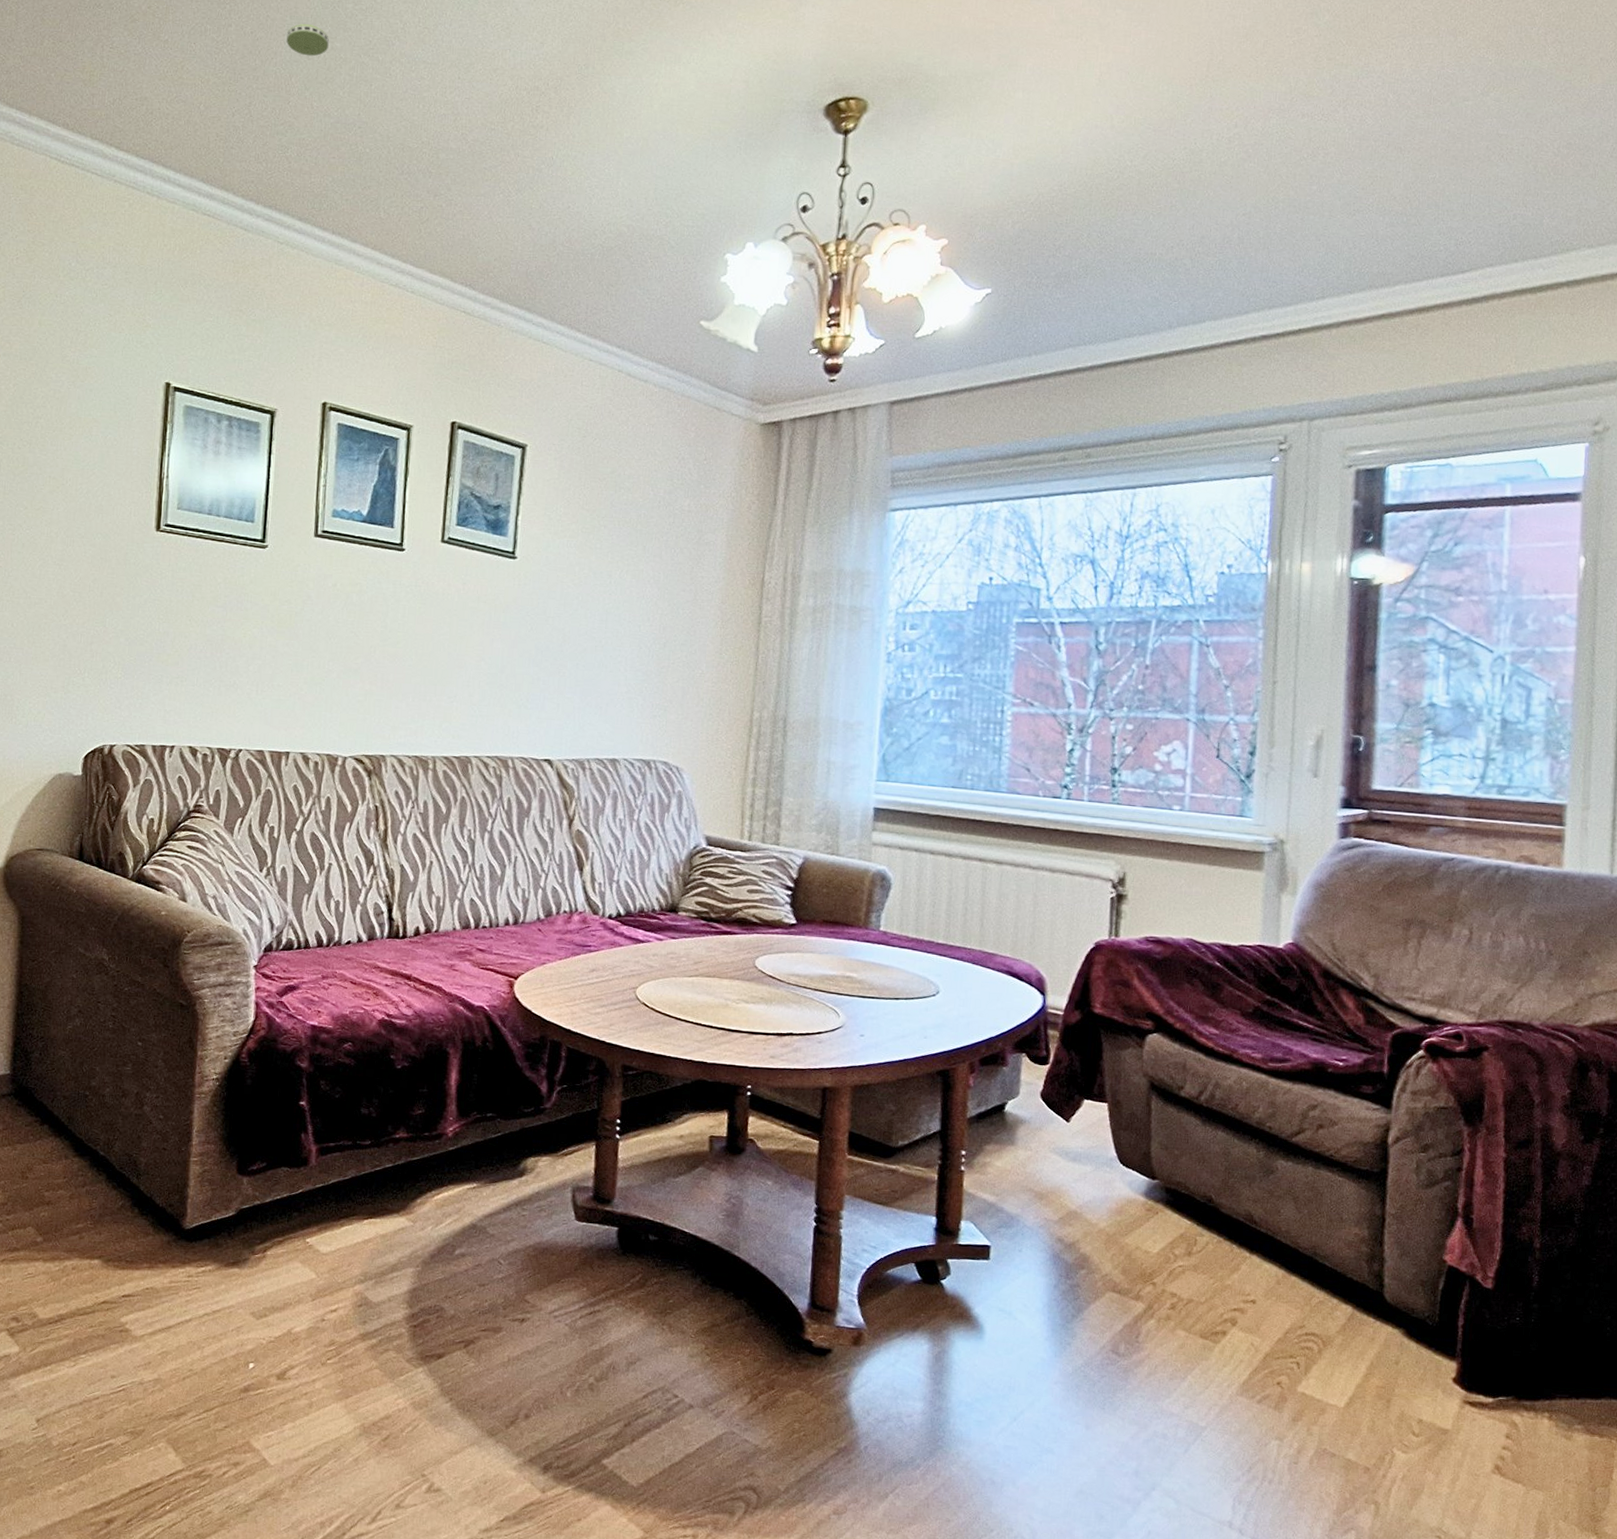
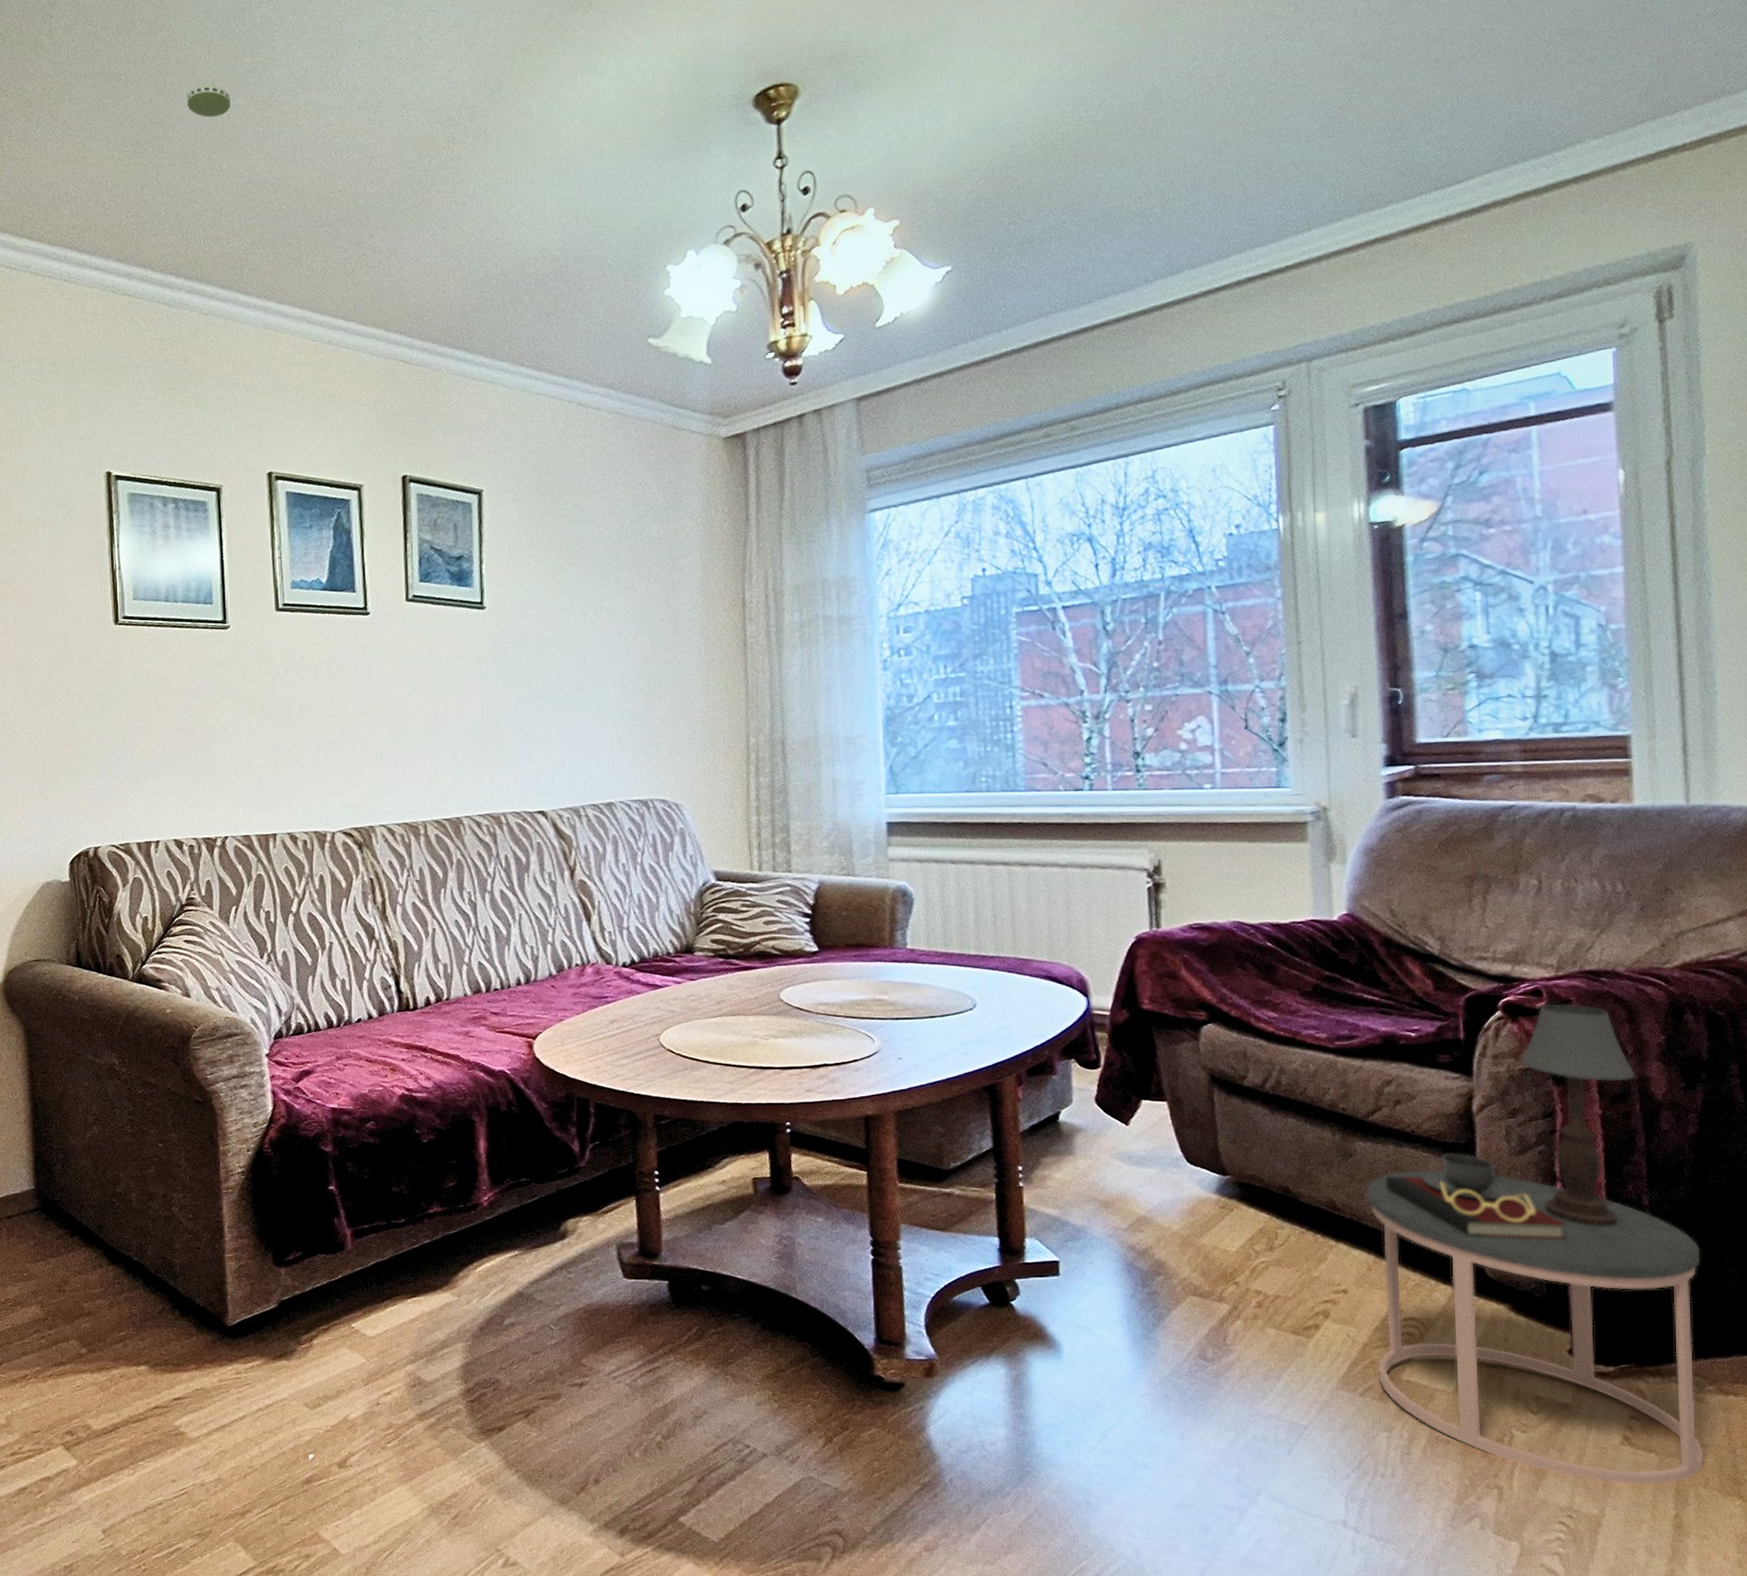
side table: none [1276,1048,1583,1515] -> present [1367,1003,1704,1486]

